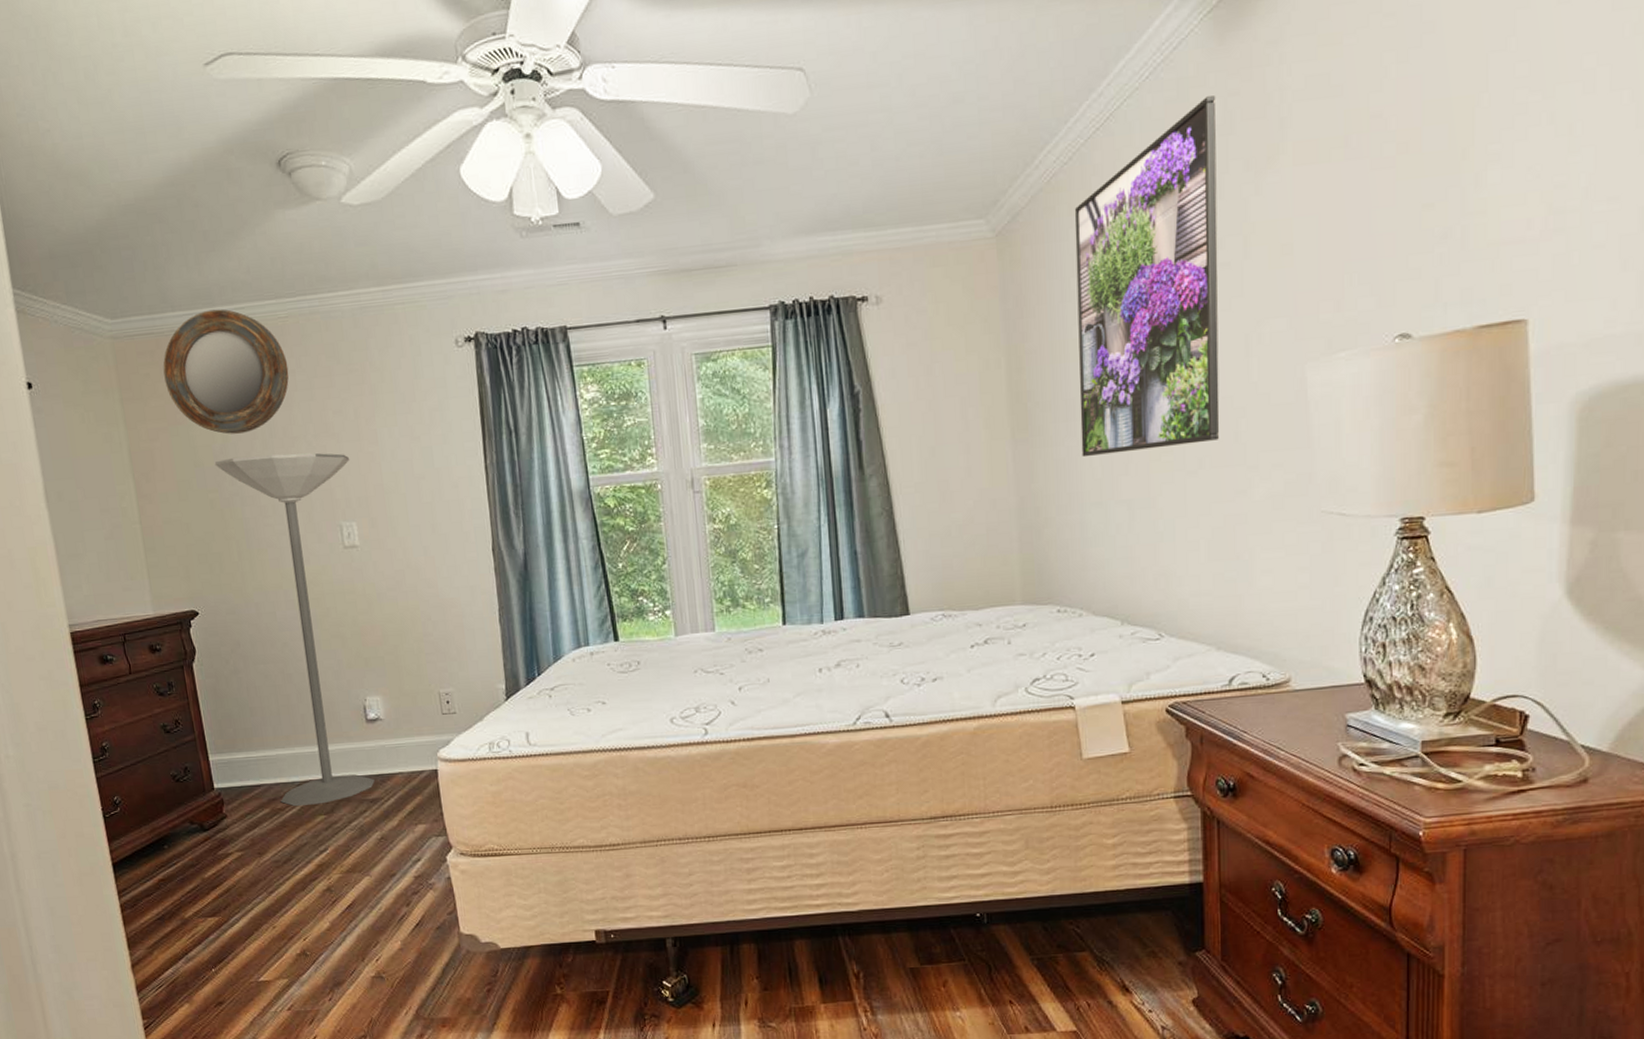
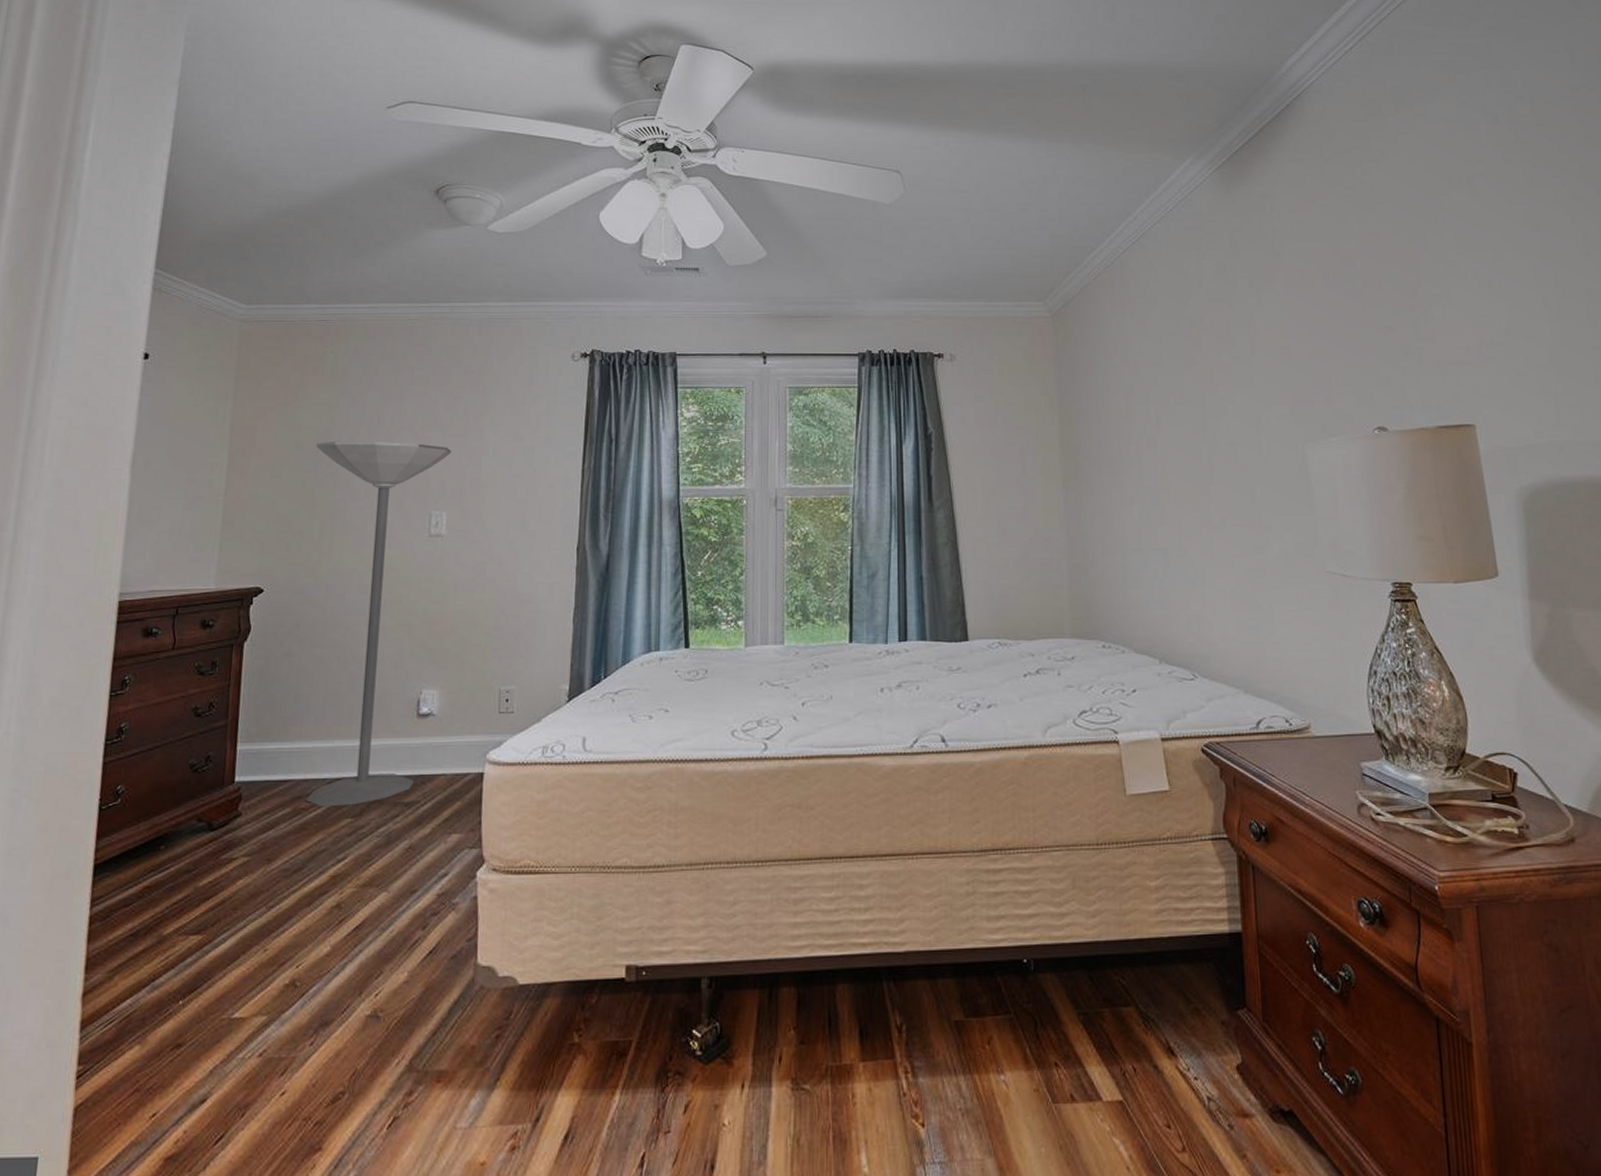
home mirror: present [163,309,289,435] -> none [284,306,409,419]
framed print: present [1074,95,1220,457] -> none [1115,229,1239,508]

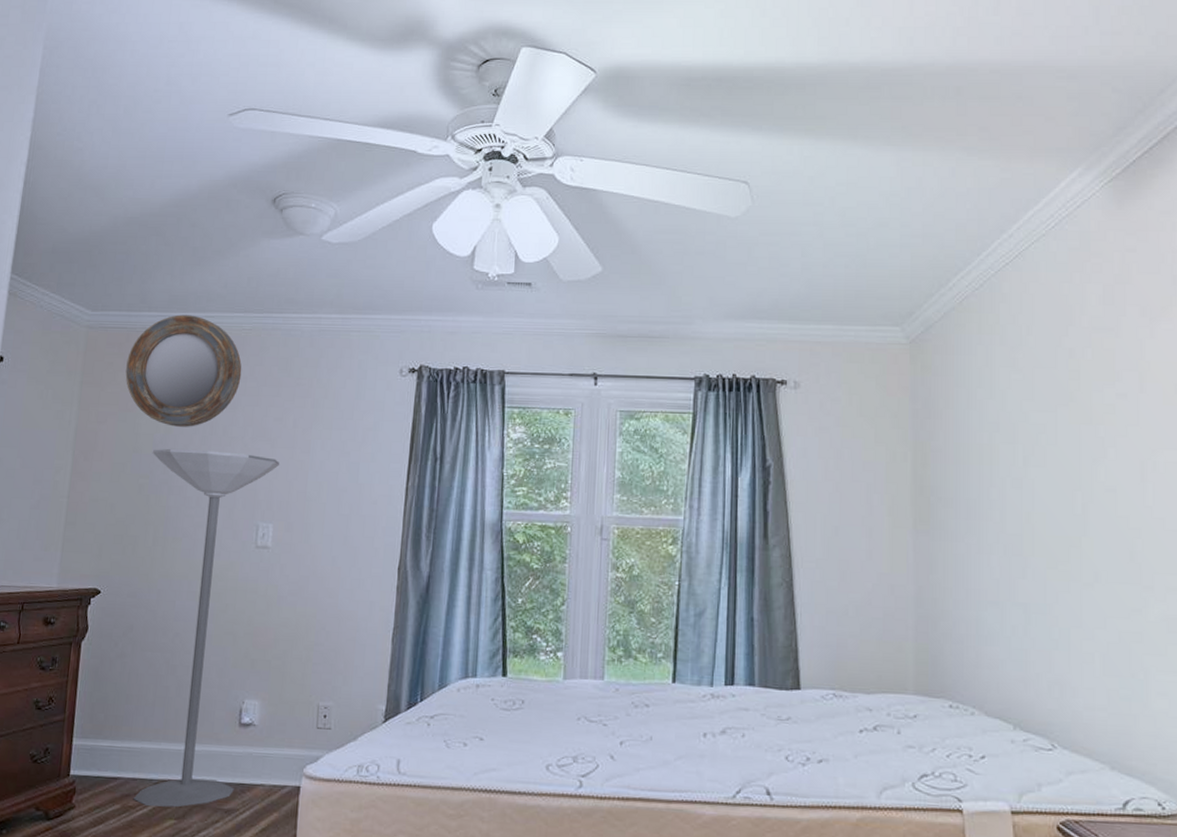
home mirror: none [284,306,409,419] -> present [125,314,242,427]

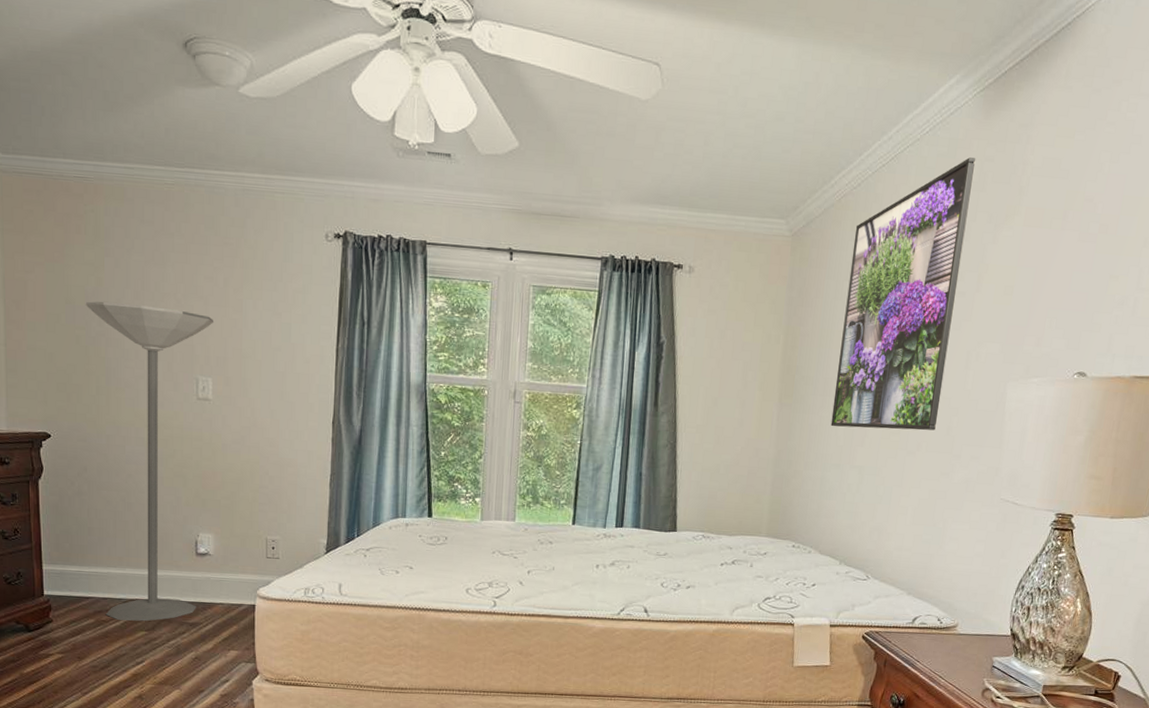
home mirror: present [125,314,242,427] -> none [47,163,168,281]
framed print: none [980,249,1116,557] -> present [830,157,976,431]

